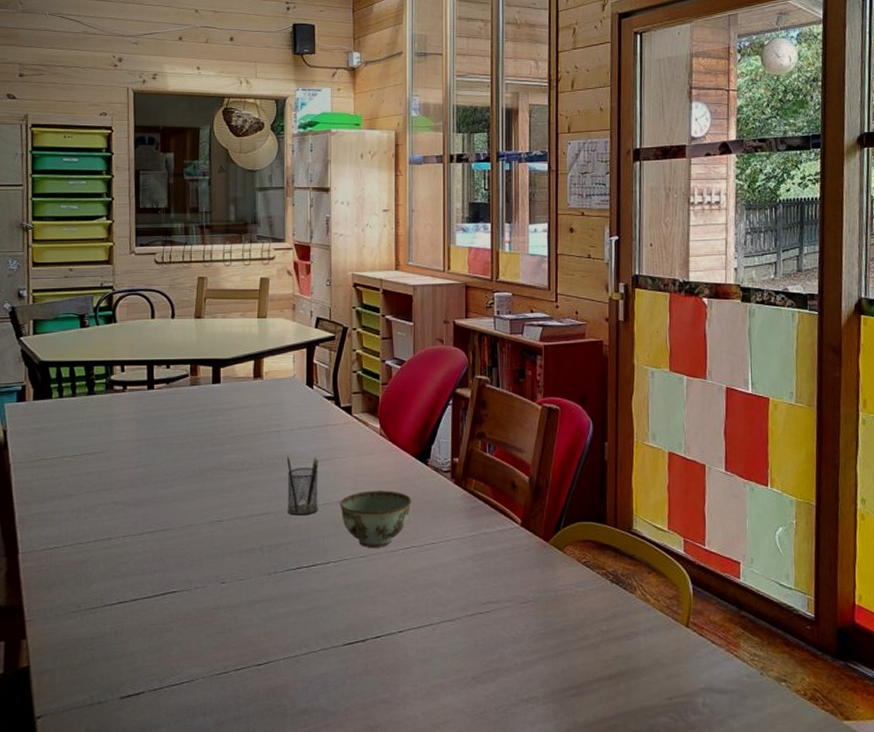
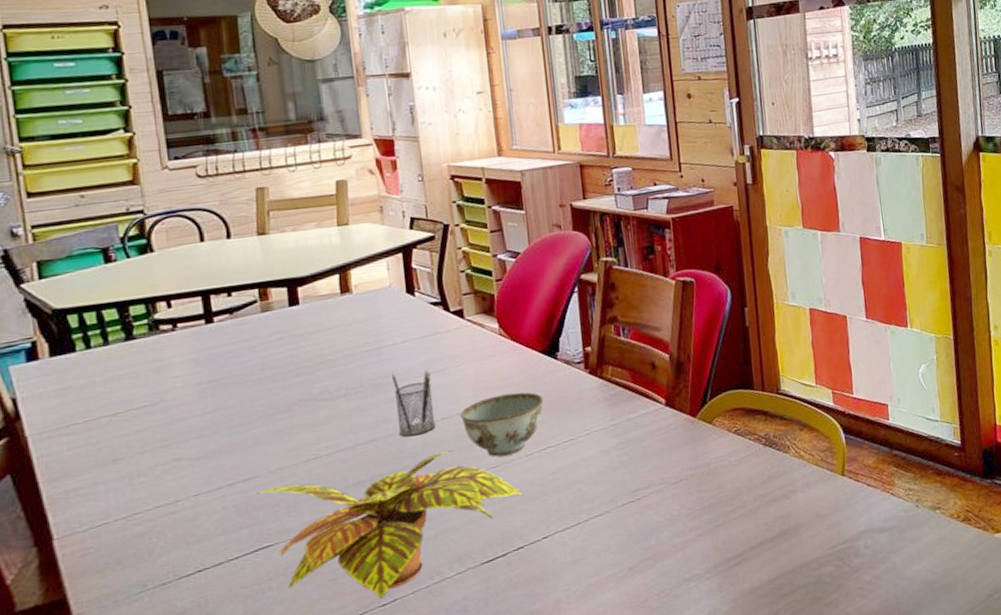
plant: none [170,533,386,659] -> present [257,449,524,599]

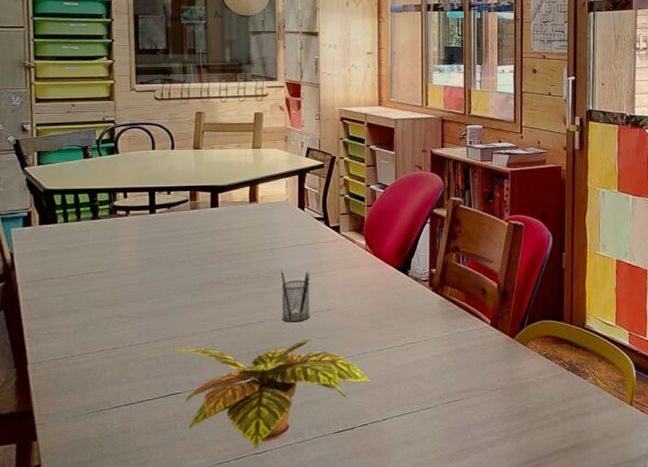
bowl: present [461,392,544,457] -> none [330,298,395,348]

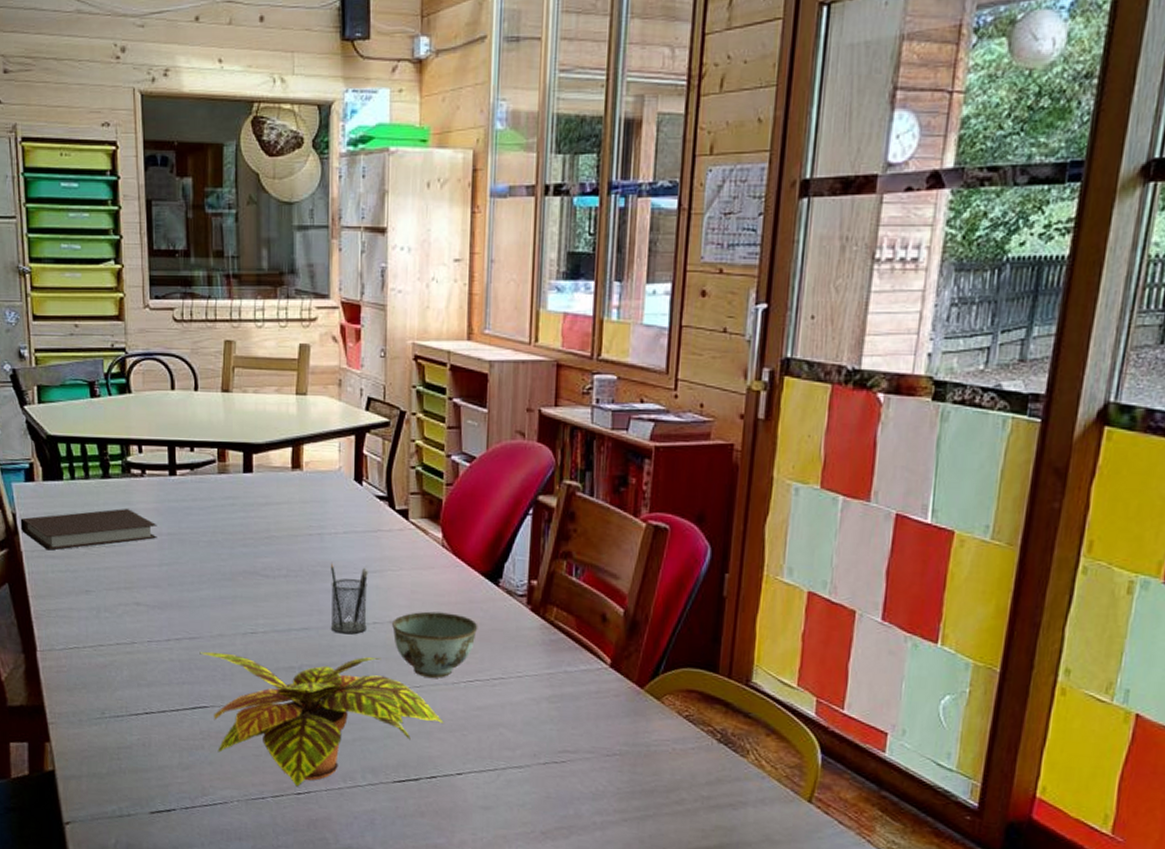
notebook: none [17,242,139,280] -> present [20,509,157,551]
bowl: none [330,298,395,348] -> present [392,611,478,678]

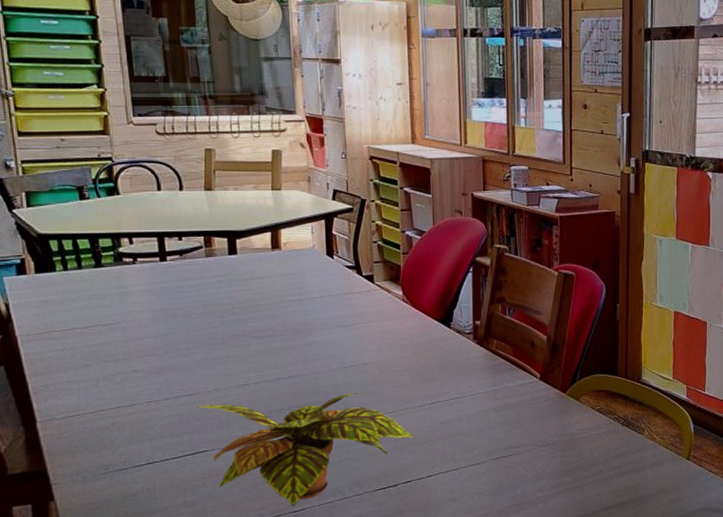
notebook: present [20,509,157,551] -> none [13,292,152,333]
pencil holder: present [330,562,369,635] -> none [310,321,345,378]
bowl: present [392,611,478,678] -> none [366,352,437,404]

